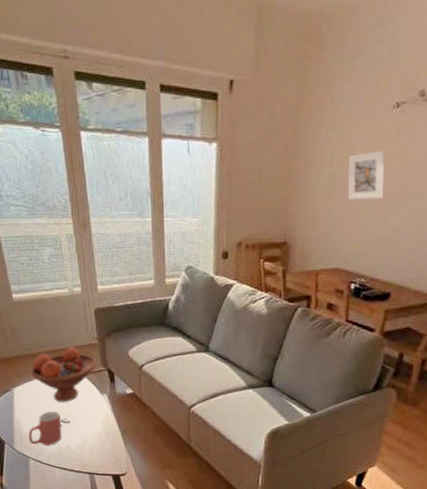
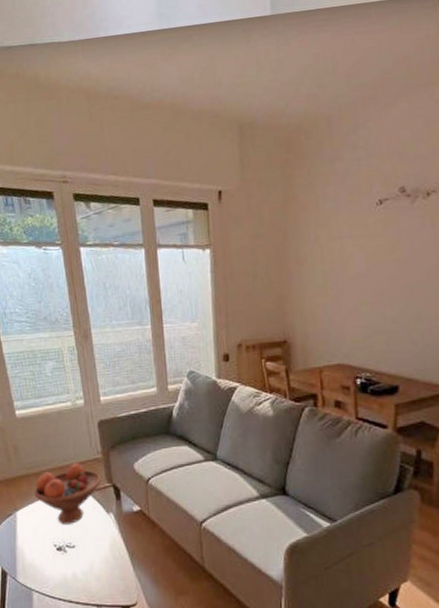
mug: present [28,412,61,445] -> none [31,536,67,575]
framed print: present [347,151,385,199] -> none [338,245,379,294]

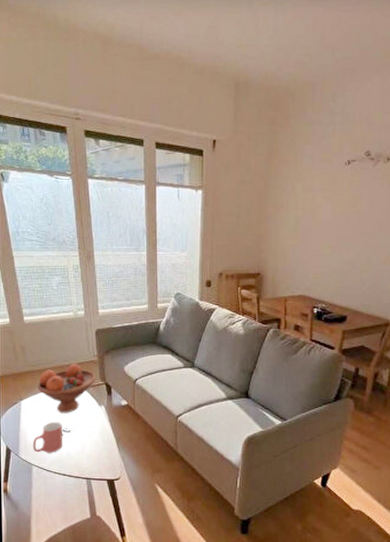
mug: none [31,536,67,575] -> present [32,422,62,453]

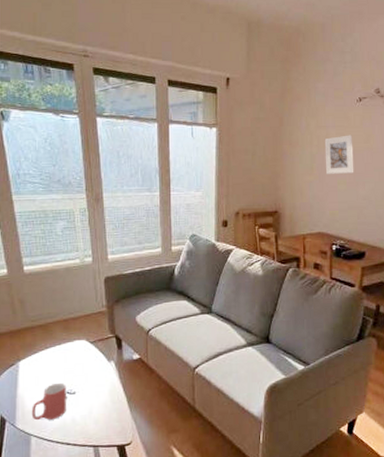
fruit bowl: present [37,364,96,413] -> none [38,316,105,373]
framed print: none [310,199,340,238] -> present [324,135,354,174]

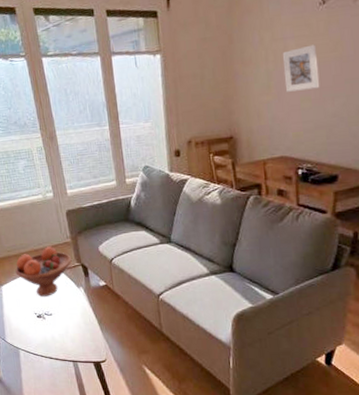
mug: present [31,383,66,421] -> none [17,306,46,337]
fruit bowl: none [38,316,105,373] -> present [15,246,72,297]

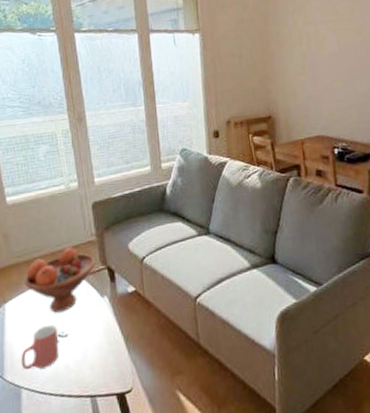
mug: none [17,306,46,337] -> present [21,325,58,371]
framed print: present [282,44,320,92] -> none [313,28,349,72]

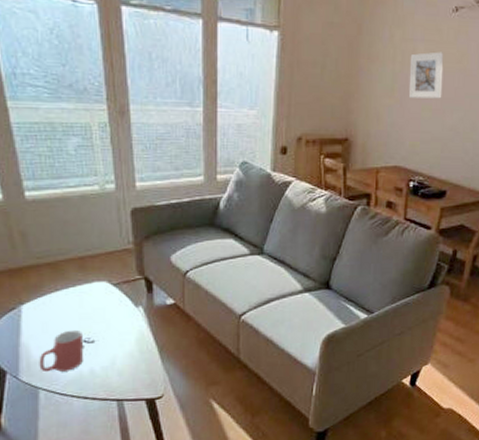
fruit bowl: present [25,247,96,313] -> none [46,253,131,319]
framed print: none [313,28,349,72] -> present [408,51,444,99]

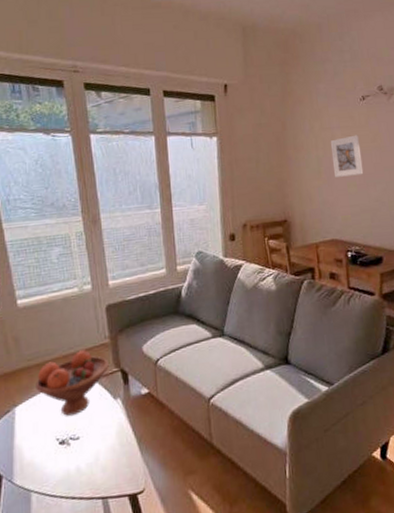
mug: present [39,331,83,373] -> none [31,428,70,474]
fruit bowl: none [46,253,131,319] -> present [35,350,109,416]

